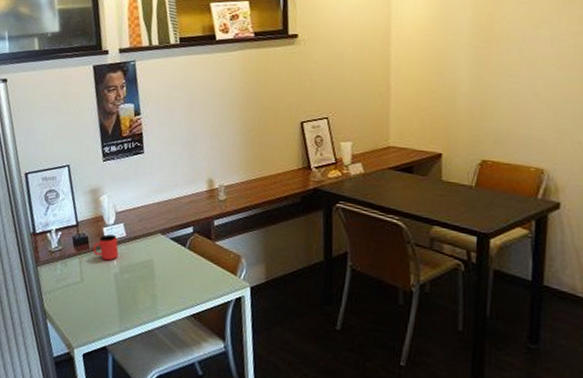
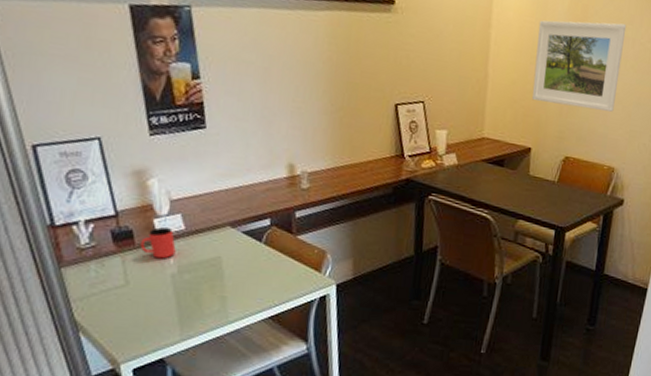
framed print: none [438,24,542,112] -> present [532,20,627,112]

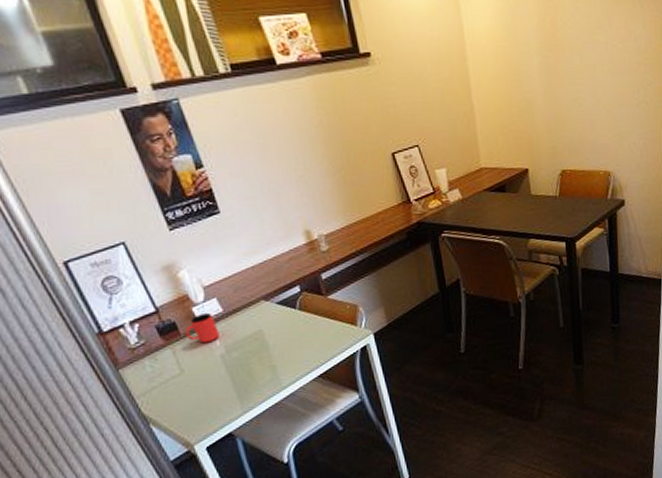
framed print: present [532,20,627,112] -> none [512,30,599,123]

